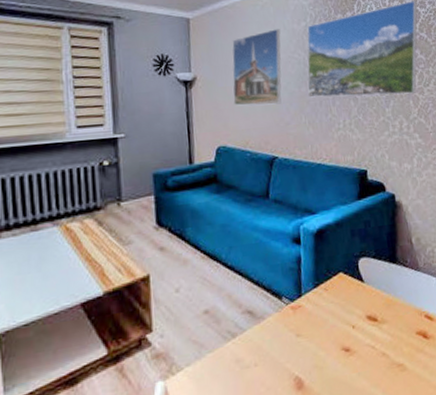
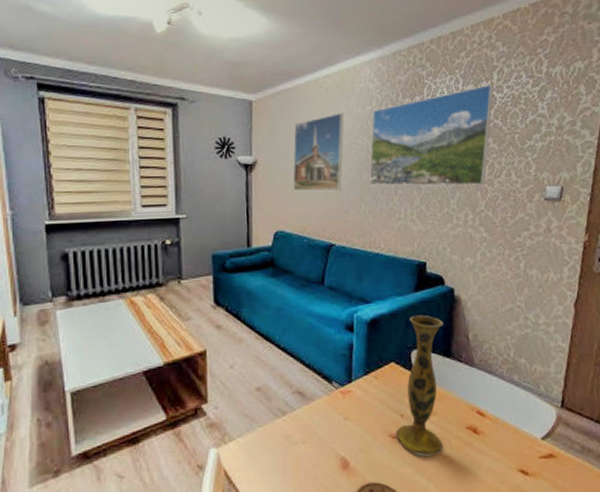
vase: none [348,222,395,367] -> present [395,315,443,456]

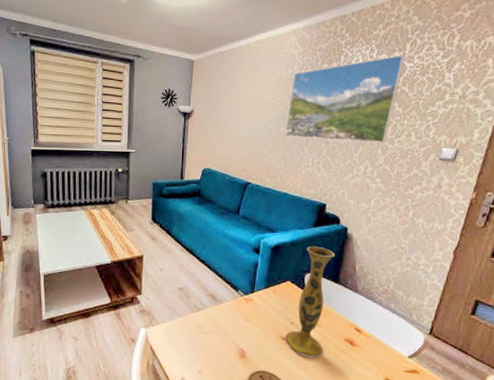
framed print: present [293,113,344,192] -> none [221,74,269,140]

